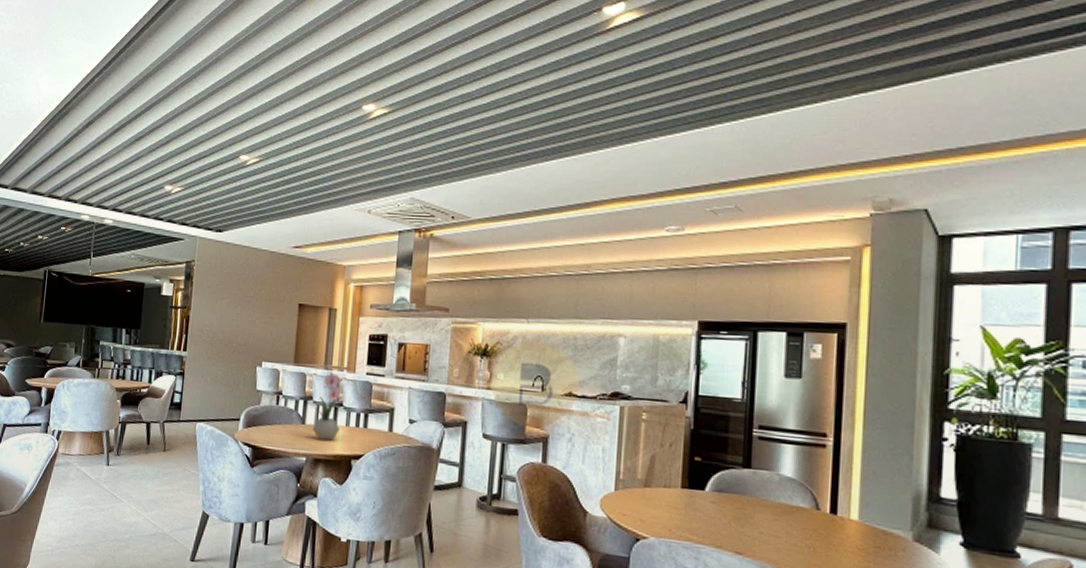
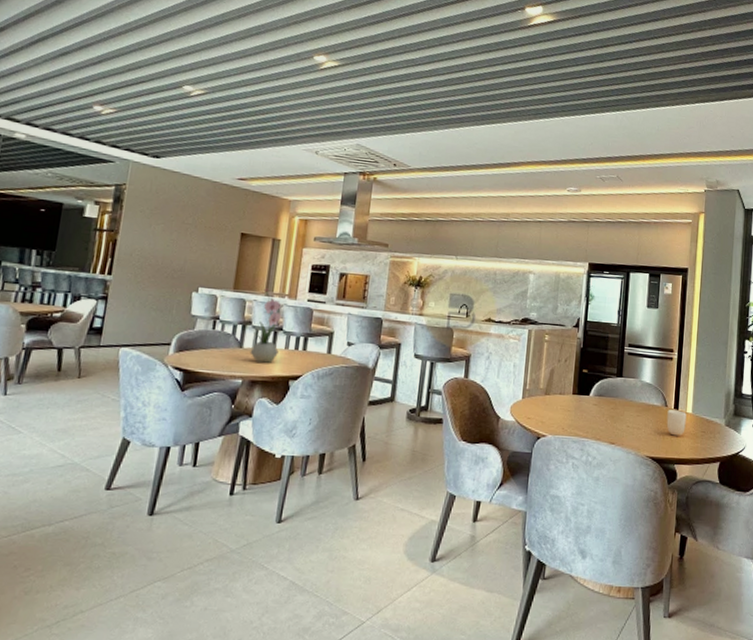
cup: none [819,514,850,551] -> present [666,410,687,436]

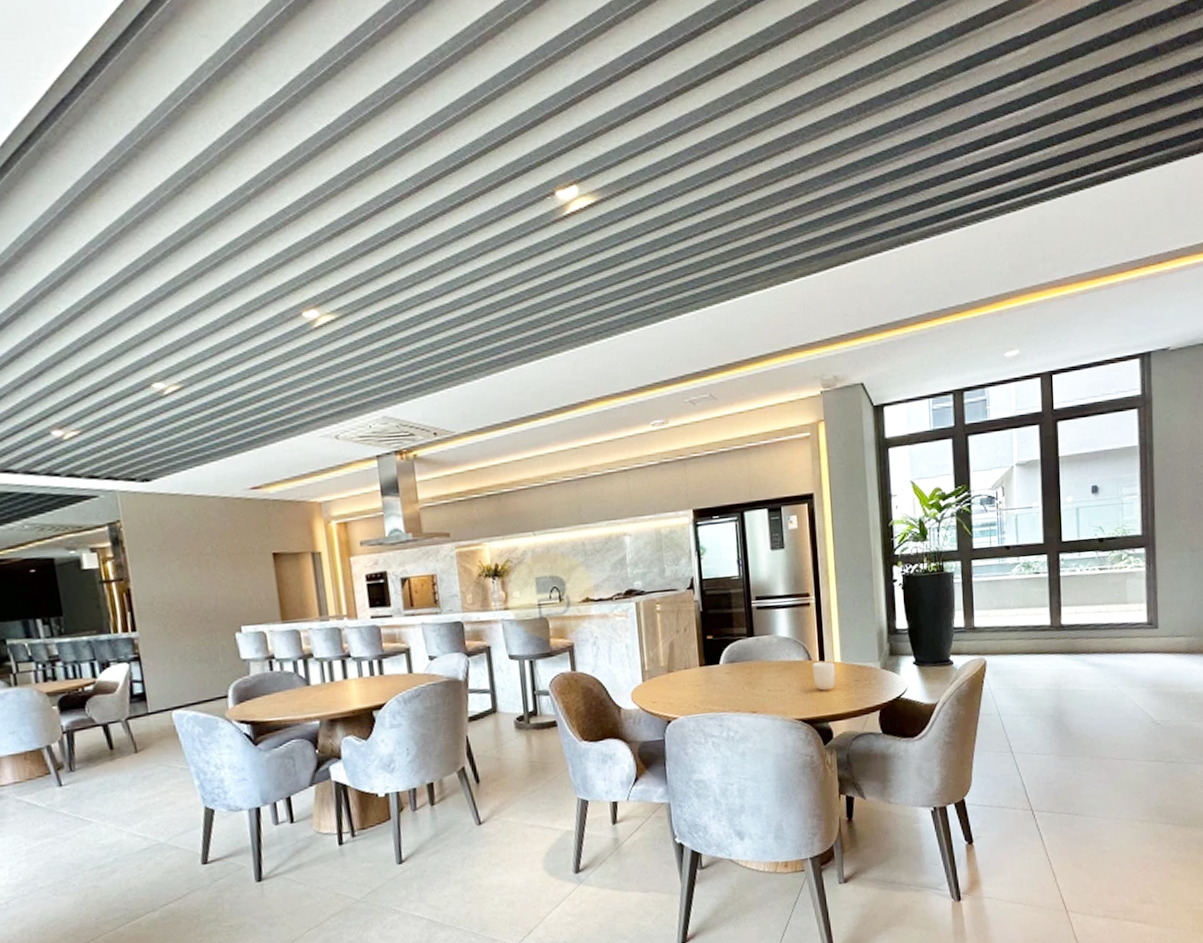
flower arrangement: present [250,288,282,364] -> none [317,612,353,699]

